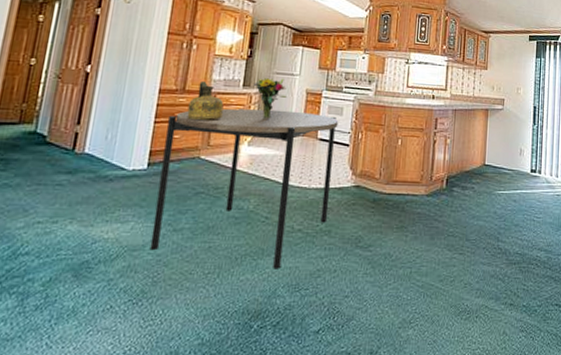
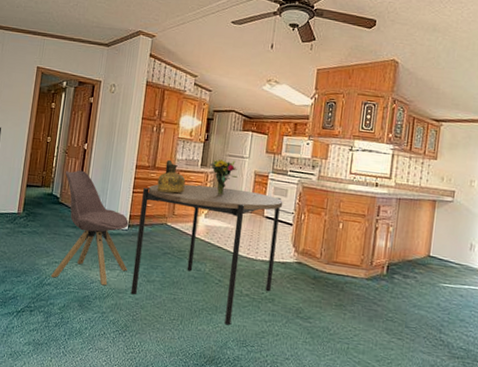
chair: none [29,98,149,244] -> present [50,170,129,286]

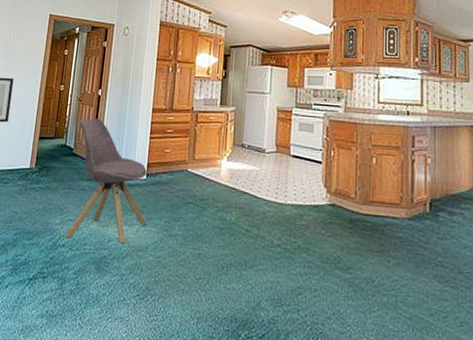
dining table: present [130,184,283,326] -> none [151,125,310,282]
ceramic jug: present [156,159,186,193] -> none [175,100,205,136]
bouquet: present [209,158,238,197] -> none [229,96,259,137]

